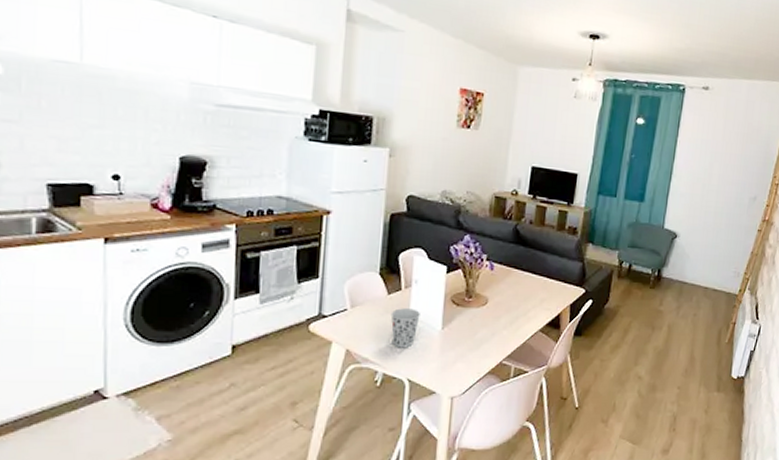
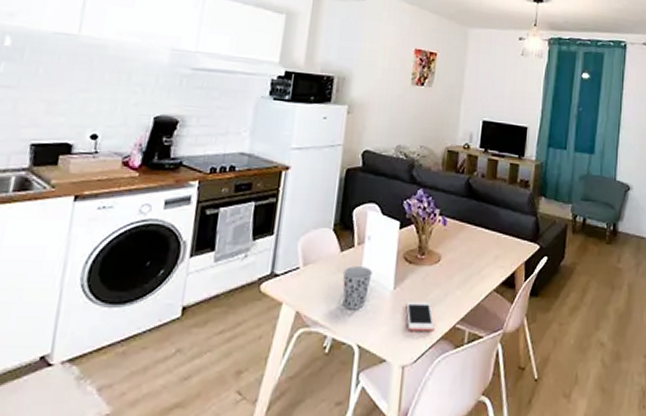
cell phone: none [454,341,482,367] -> present [406,302,435,331]

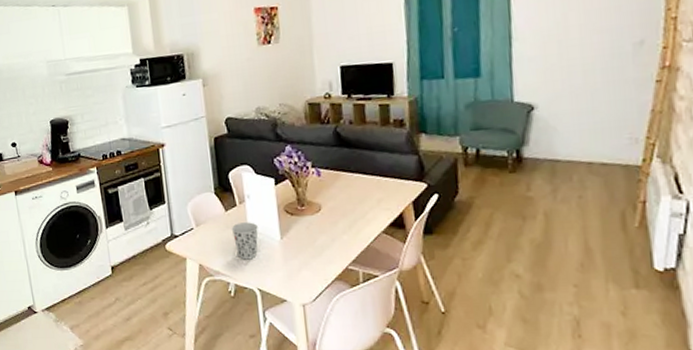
cell phone: present [406,302,435,331] -> none [295,248,327,274]

